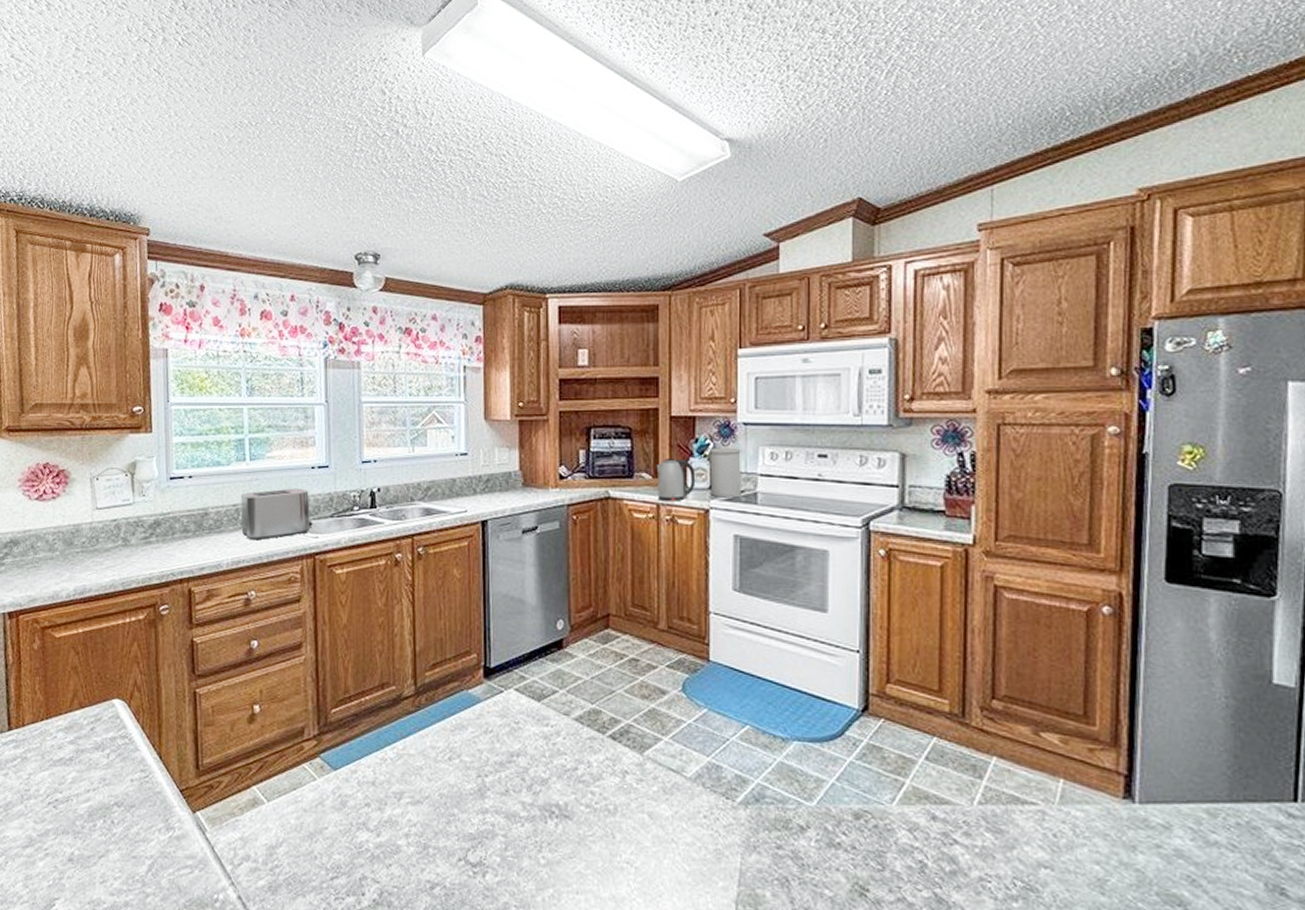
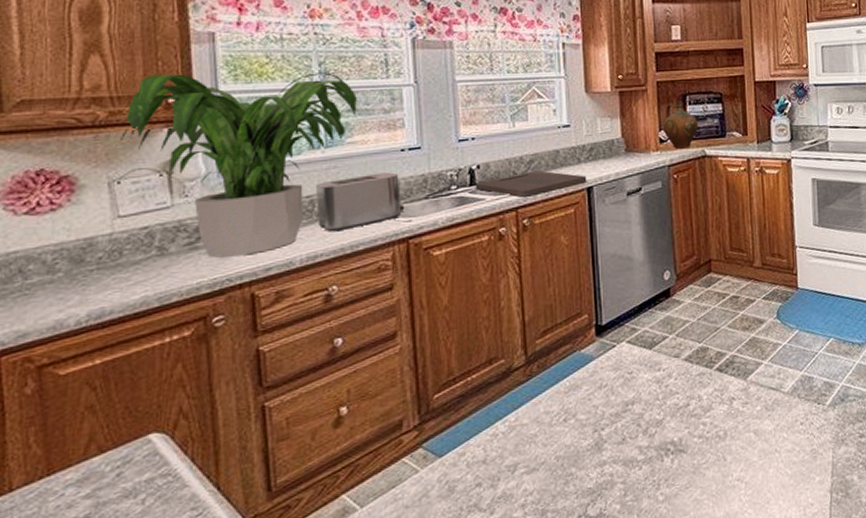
potted plant: none [98,386,278,555] -> present [119,72,358,259]
cutting board: none [375,498,482,525] -> present [475,170,587,197]
ceramic jug: none [564,434,603,487] -> present [664,101,699,149]
kettle: present [656,457,696,501] -> none [745,117,779,155]
canister: present [710,447,741,498] -> none [789,105,816,148]

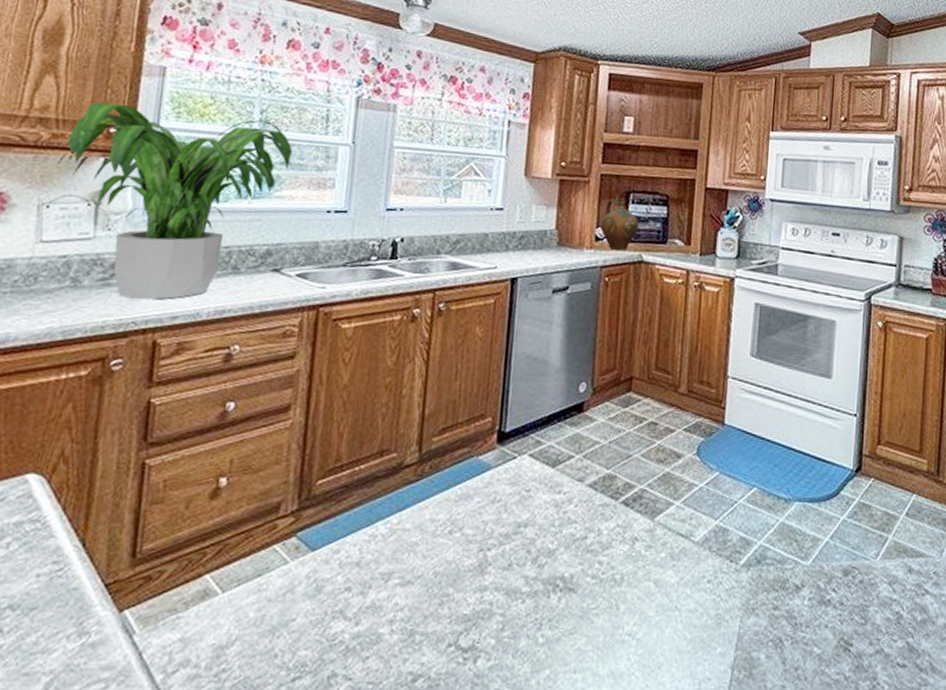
toaster: present [315,172,405,232] -> none [232,232,321,289]
cutting board: present [475,170,587,197] -> none [395,252,513,279]

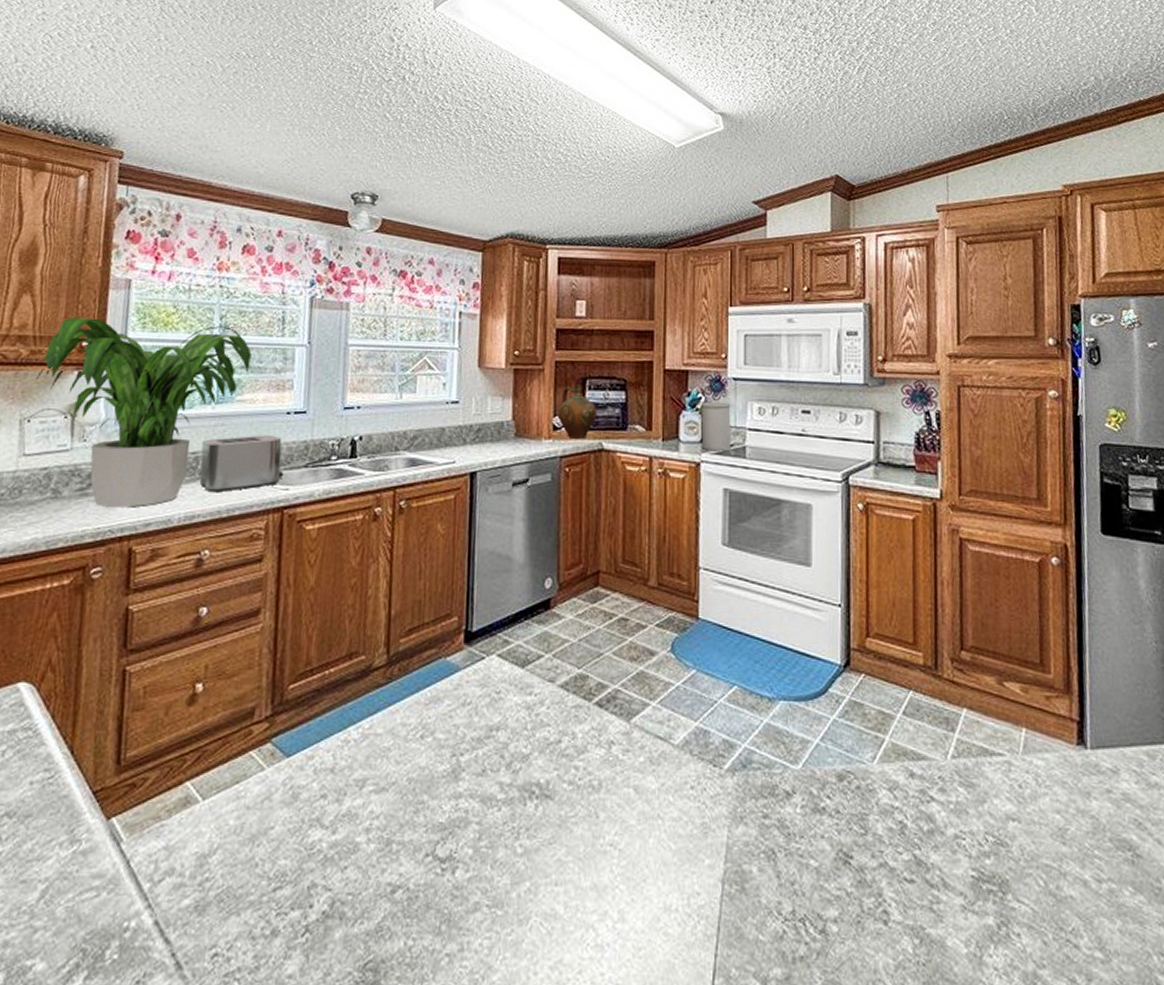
toaster: none [232,232,321,289] -> present [200,435,284,493]
canister: none [737,220,767,268] -> present [701,401,731,452]

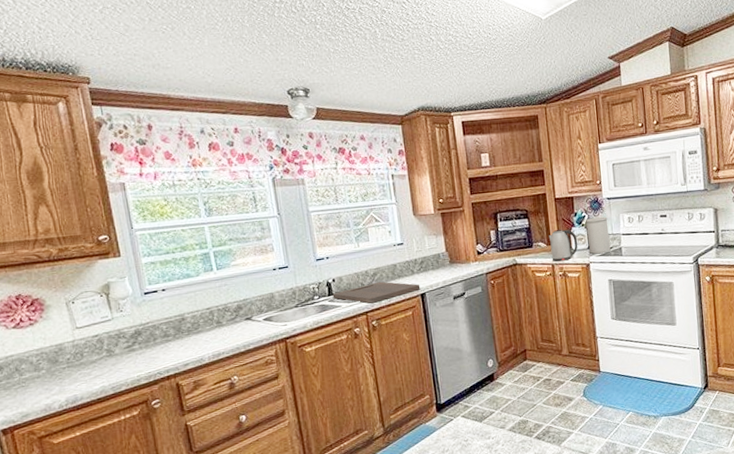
potted plant: present [34,317,253,508] -> none [69,210,237,358]
toaster: present [200,435,284,493] -> none [212,287,281,335]
cutting board: none [355,448,472,476] -> present [332,281,421,304]
ceramic jug: present [558,384,598,439] -> none [480,218,509,259]
kettle: none [649,410,688,454] -> present [548,229,578,262]

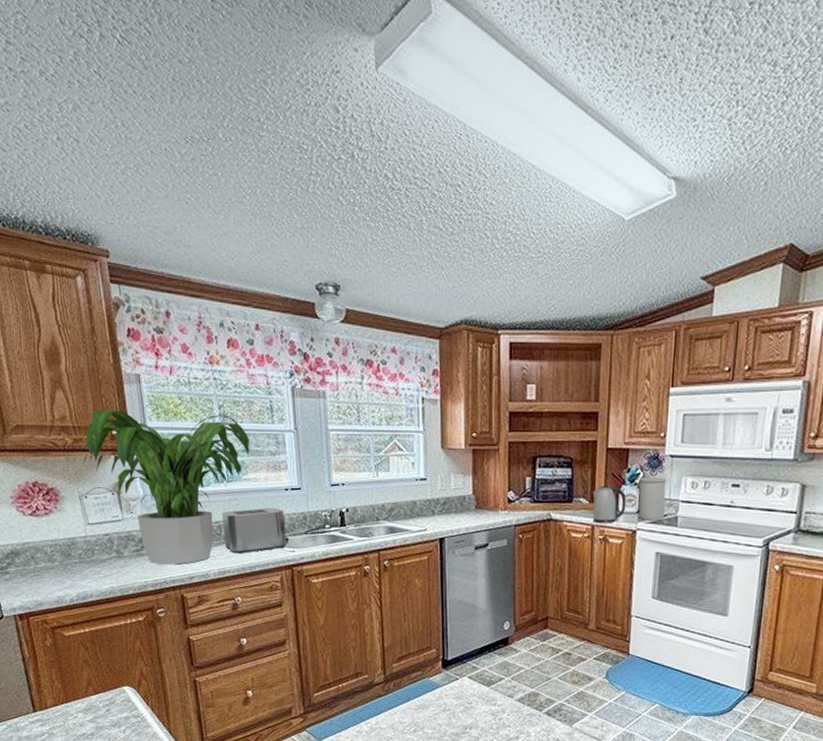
potted plant: none [69,210,237,358] -> present [83,410,251,565]
toaster: none [212,287,281,335] -> present [221,507,290,554]
cutting board: present [332,281,421,304] -> none [345,518,440,541]

